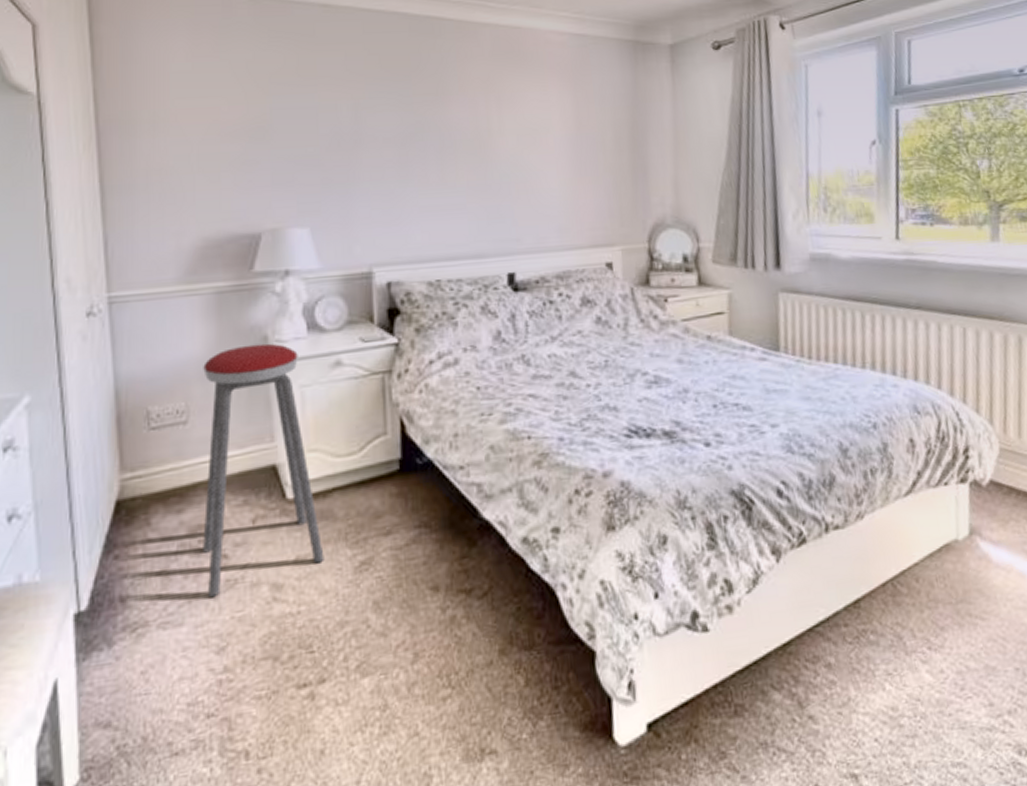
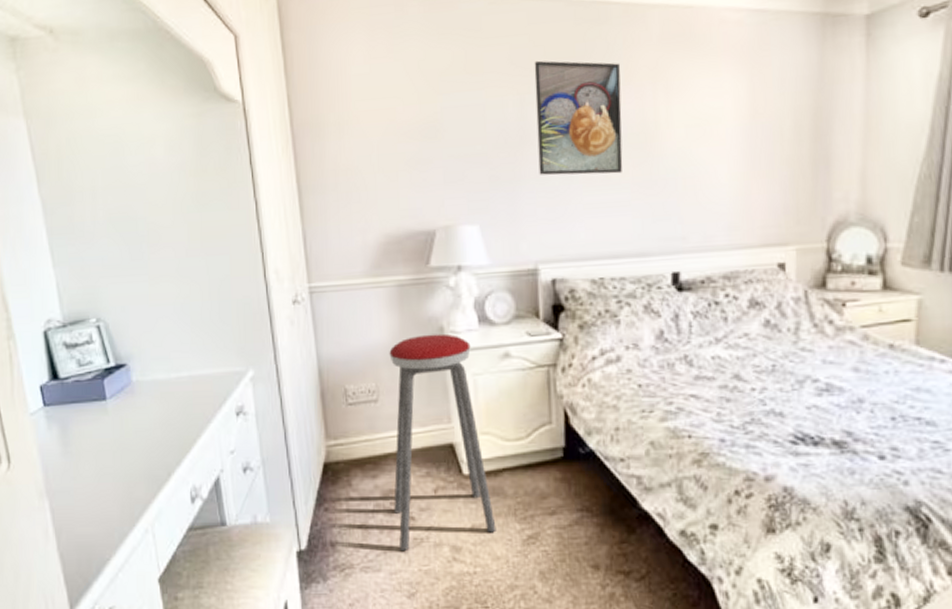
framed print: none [369,68,458,179] -> present [534,60,623,175]

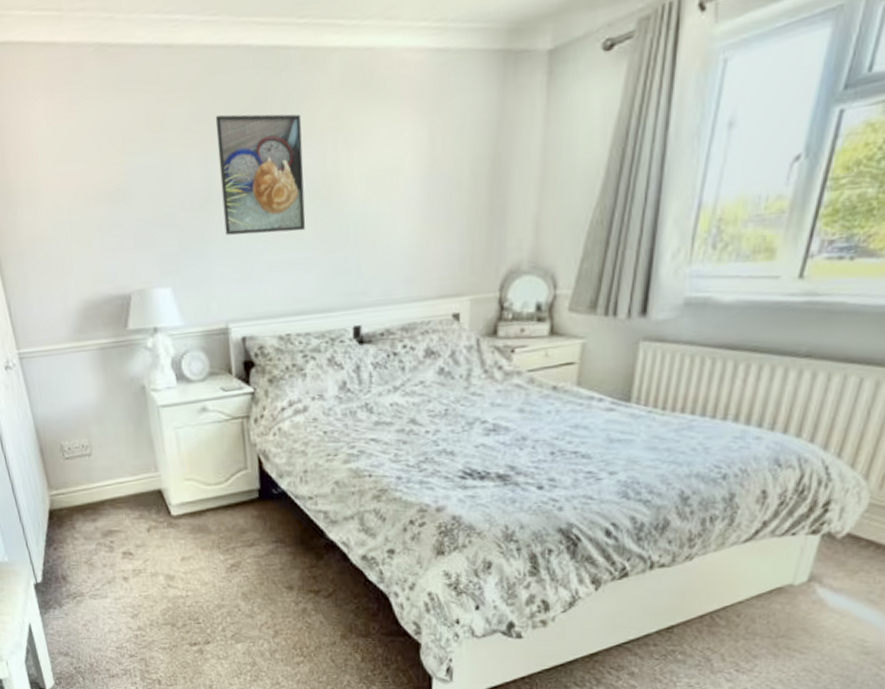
music stool: present [389,333,496,550] -> none [97,392,203,580]

